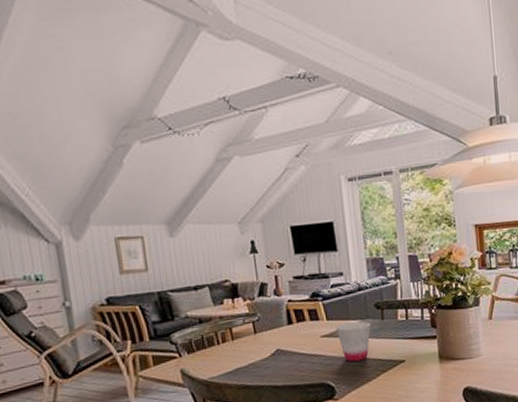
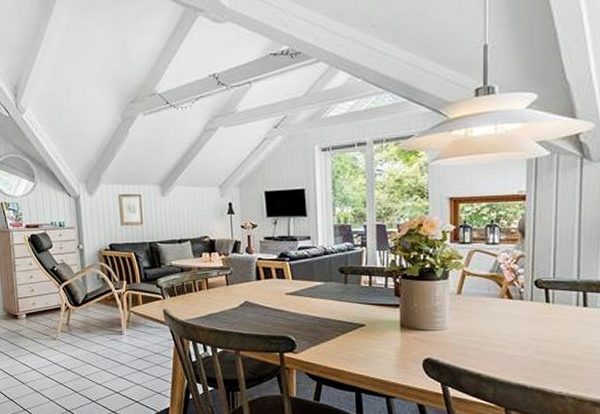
cup: present [336,321,371,362] -> none [301,283,334,321]

